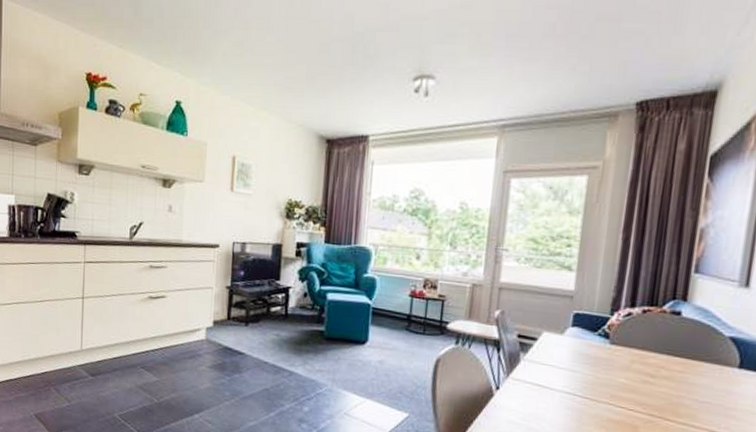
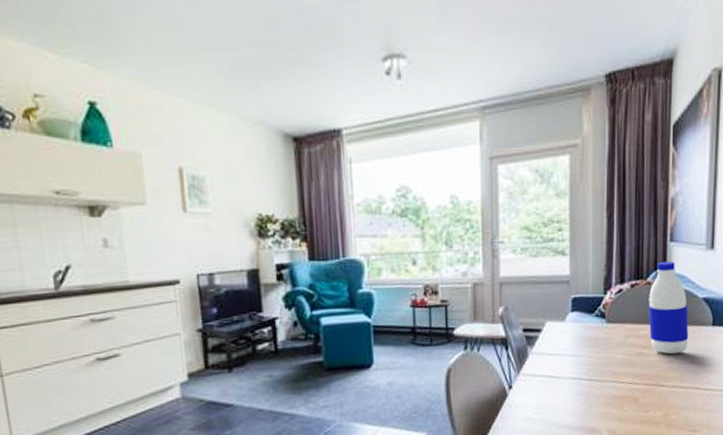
water bottle: none [659,291,710,391] -> present [648,261,689,355]

